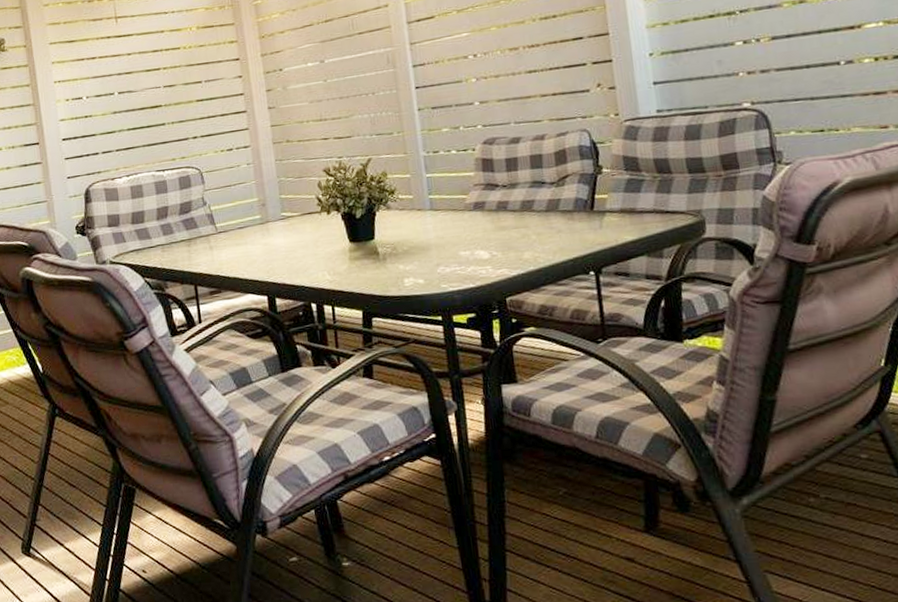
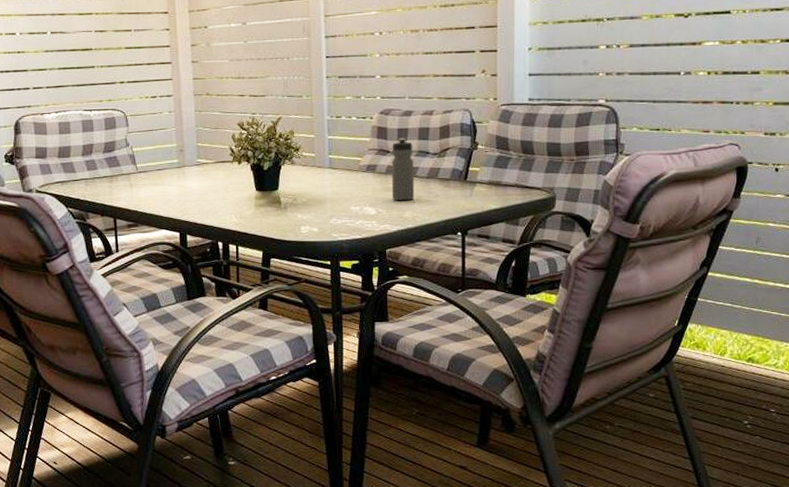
water bottle: none [501,168,534,241] -> present [391,137,415,201]

